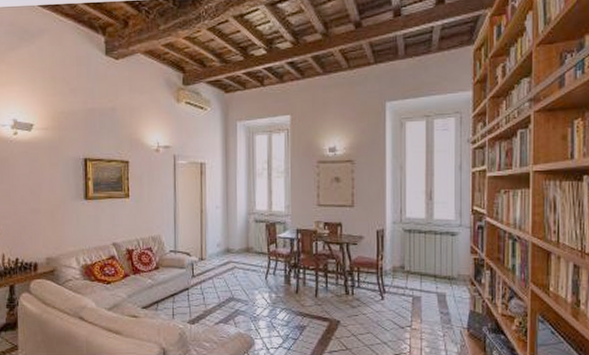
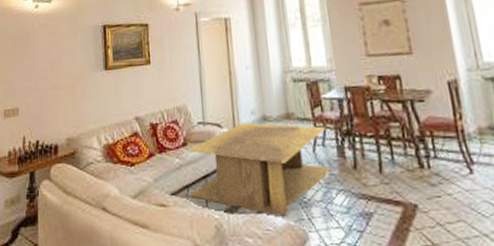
coffee table: none [158,253,278,328] -> present [187,122,331,217]

